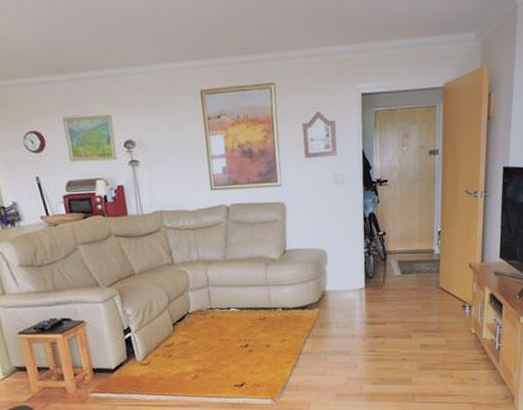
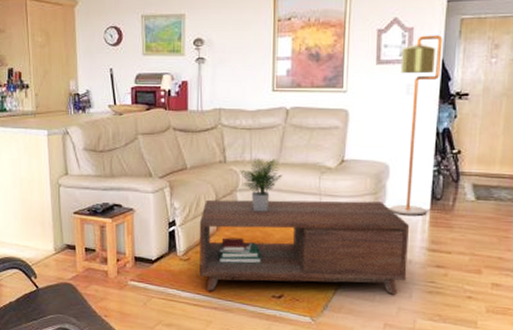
coffee table: none [155,256,351,391] -> present [199,158,409,295]
floor lamp: none [326,127,362,295] -> present [389,35,443,216]

